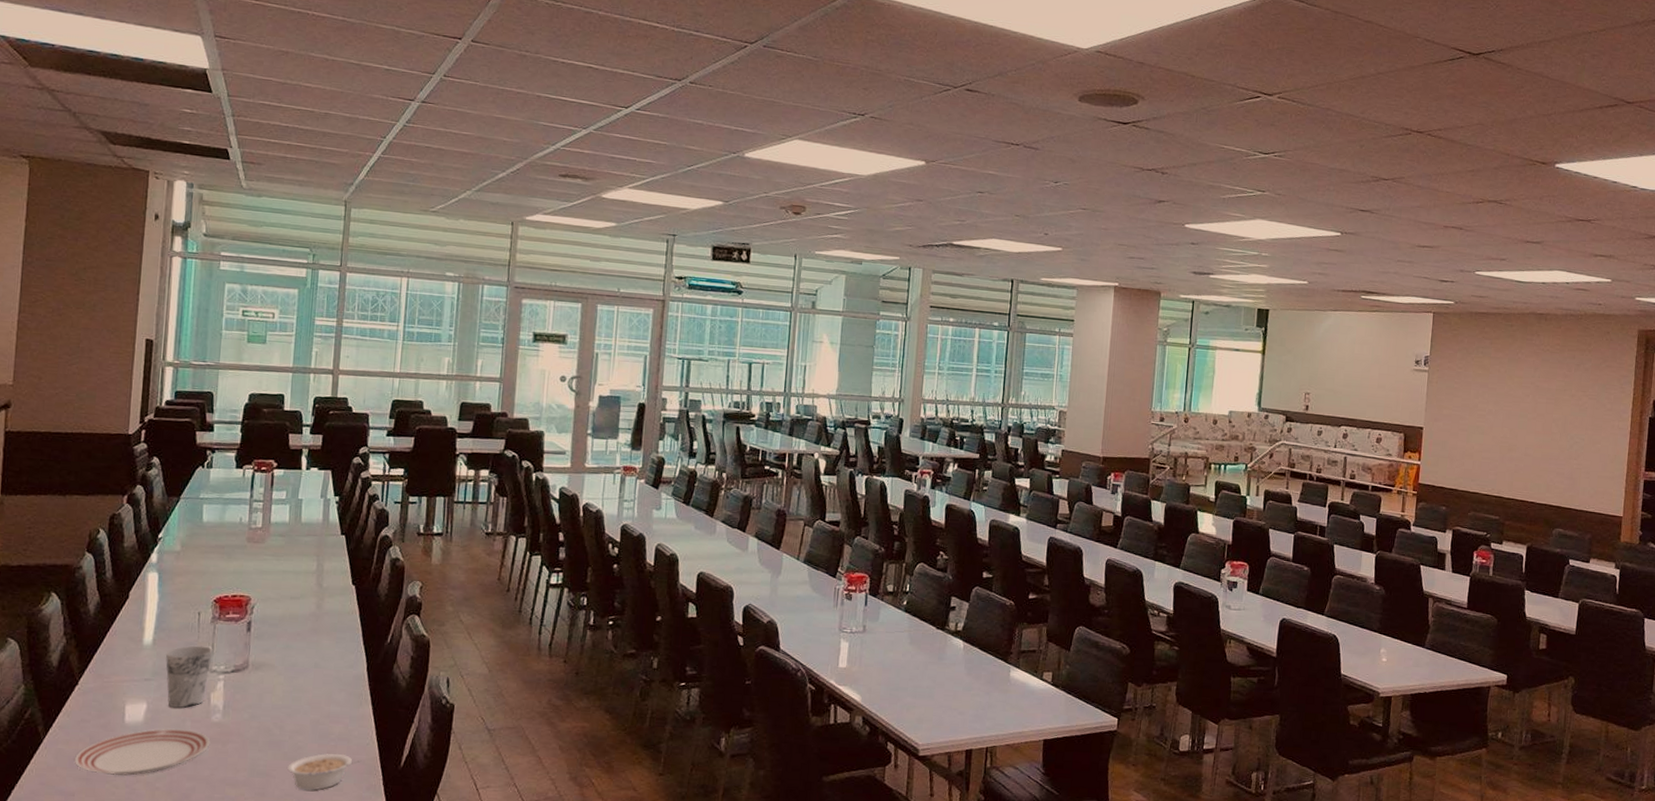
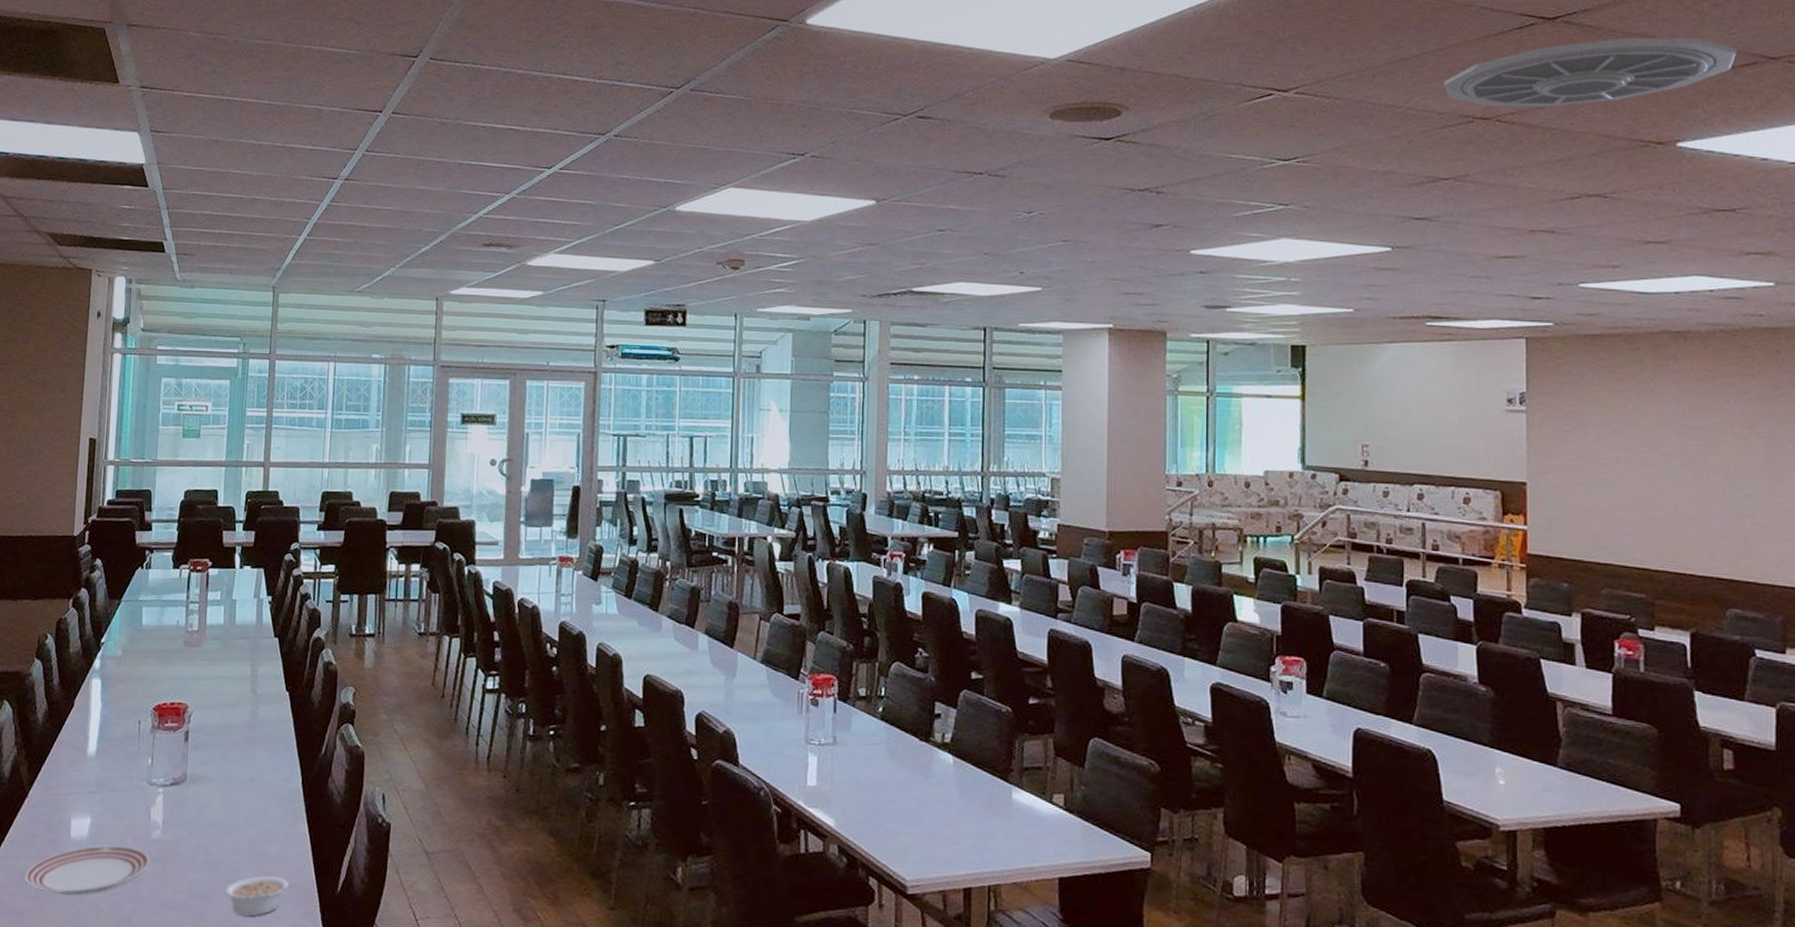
cup: present [166,645,213,708] -> none [108,756,153,823]
ceiling vent: none [1391,75,1605,127] -> present [1443,37,1737,107]

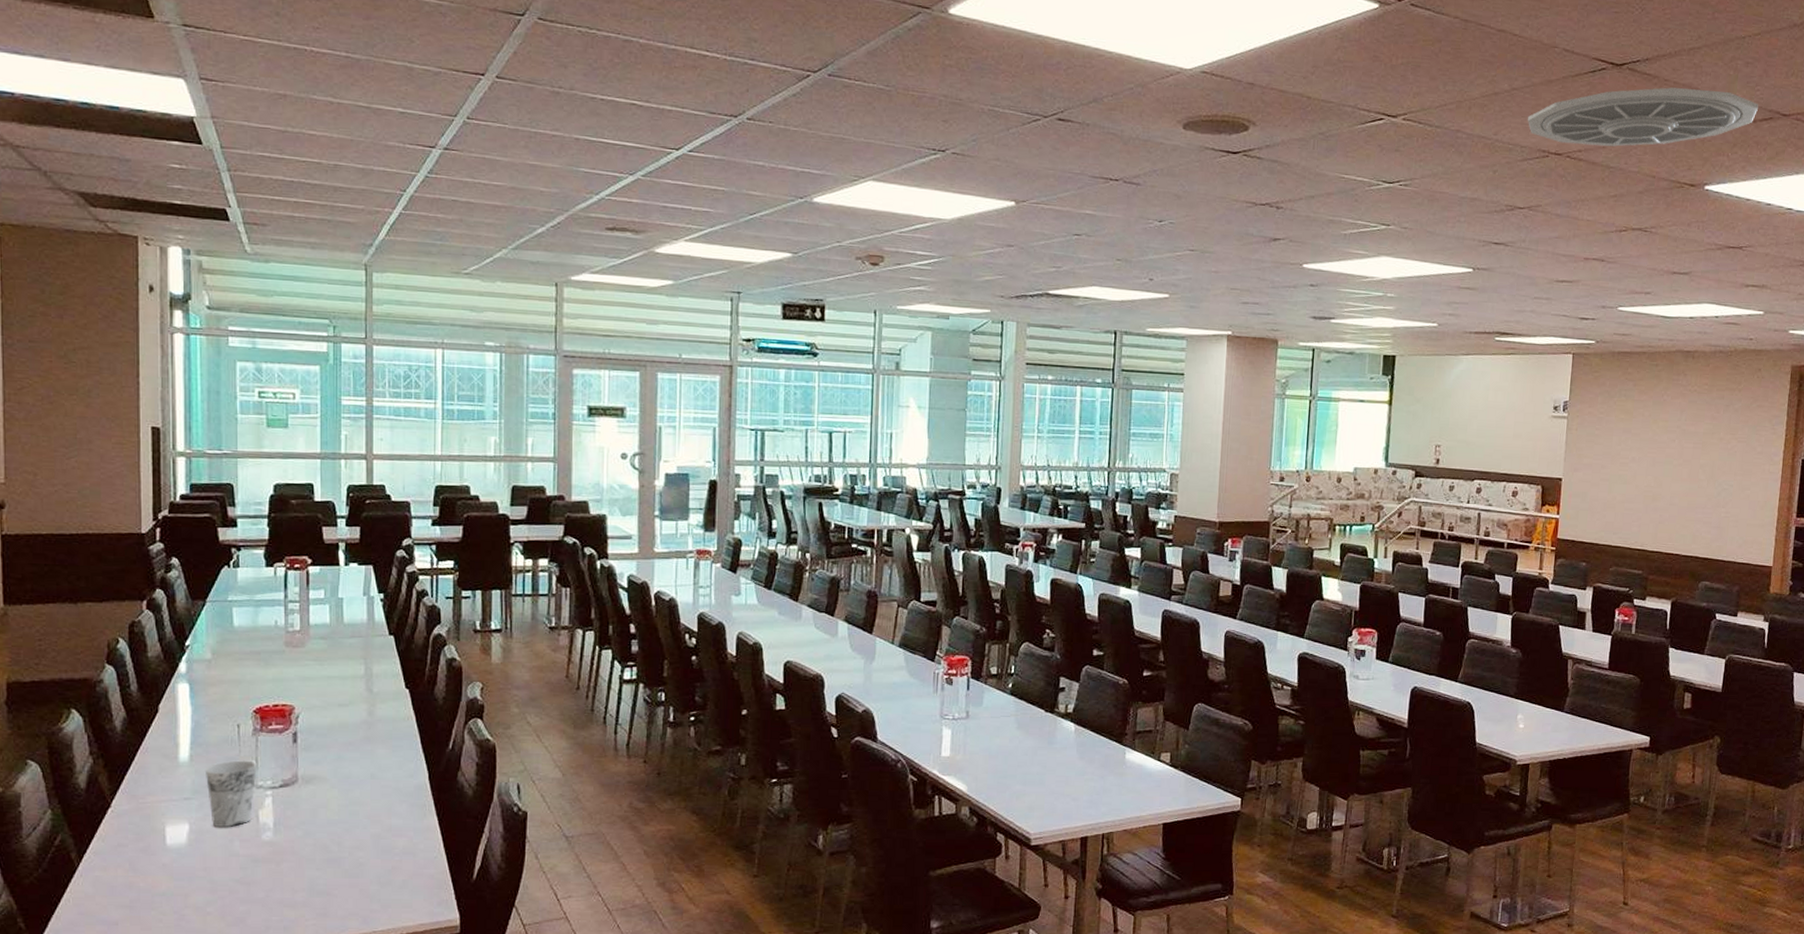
dinner plate: present [24,845,151,895] -> none [115,849,263,902]
cup: none [108,756,153,823] -> present [206,760,257,827]
legume: present [225,876,297,917] -> none [350,869,429,908]

